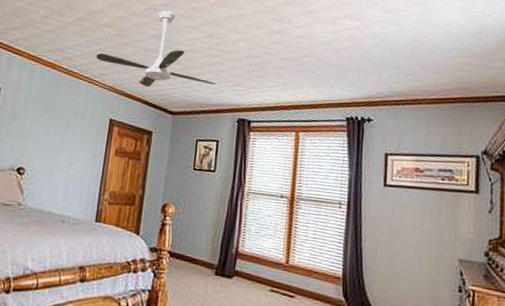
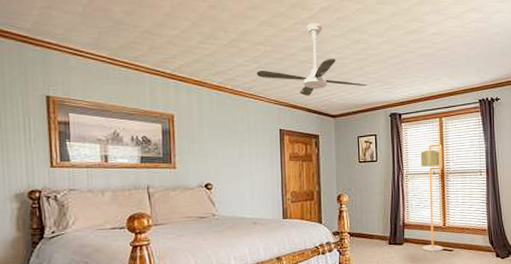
floor lamp: none [256,161,296,295] -> present [420,144,443,252]

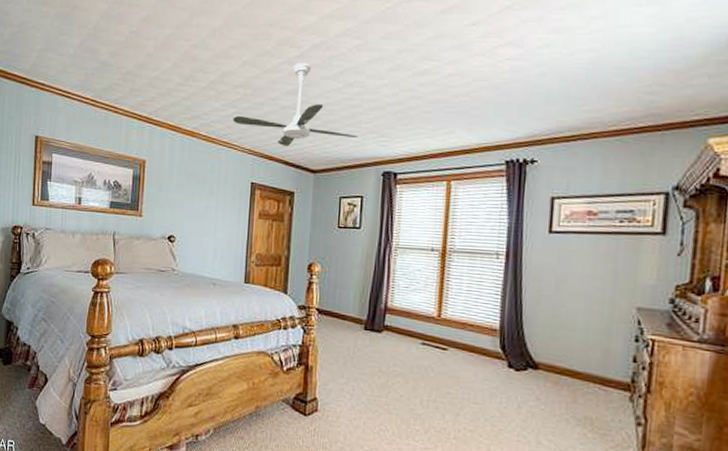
floor lamp: present [420,144,443,252] -> none [406,214,447,348]

